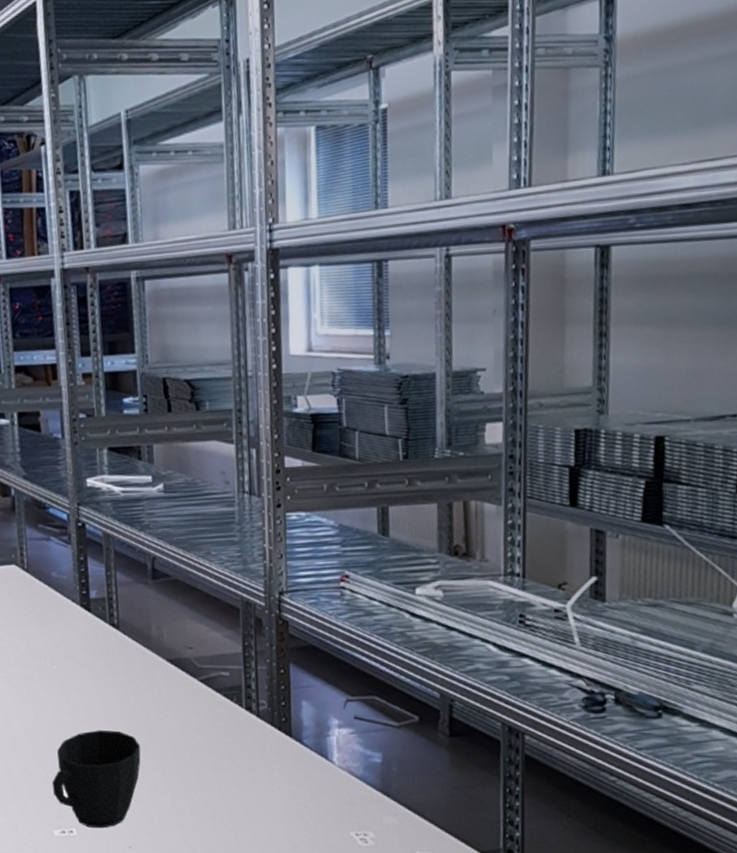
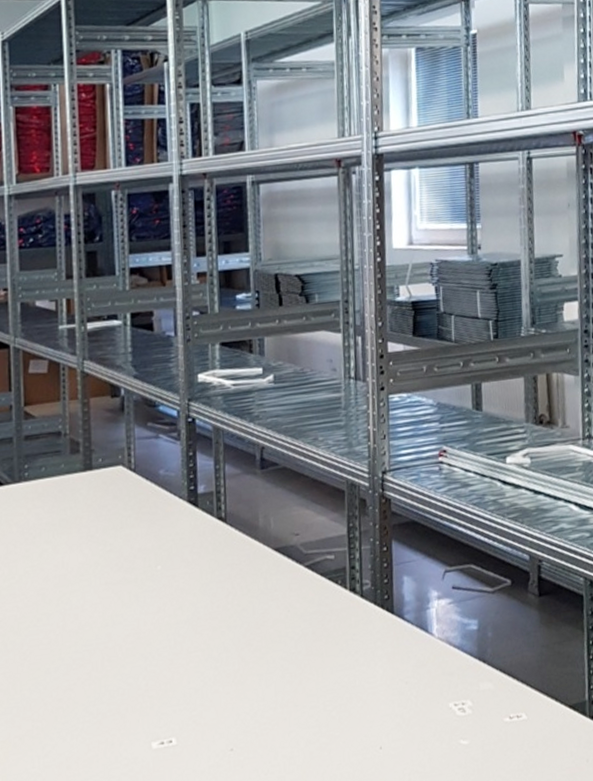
cup: present [51,730,141,829] -> none [151,627,246,735]

